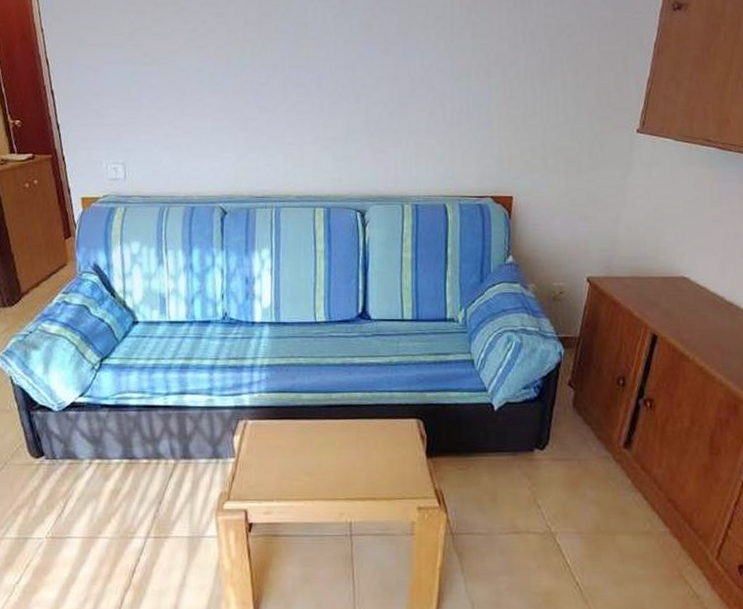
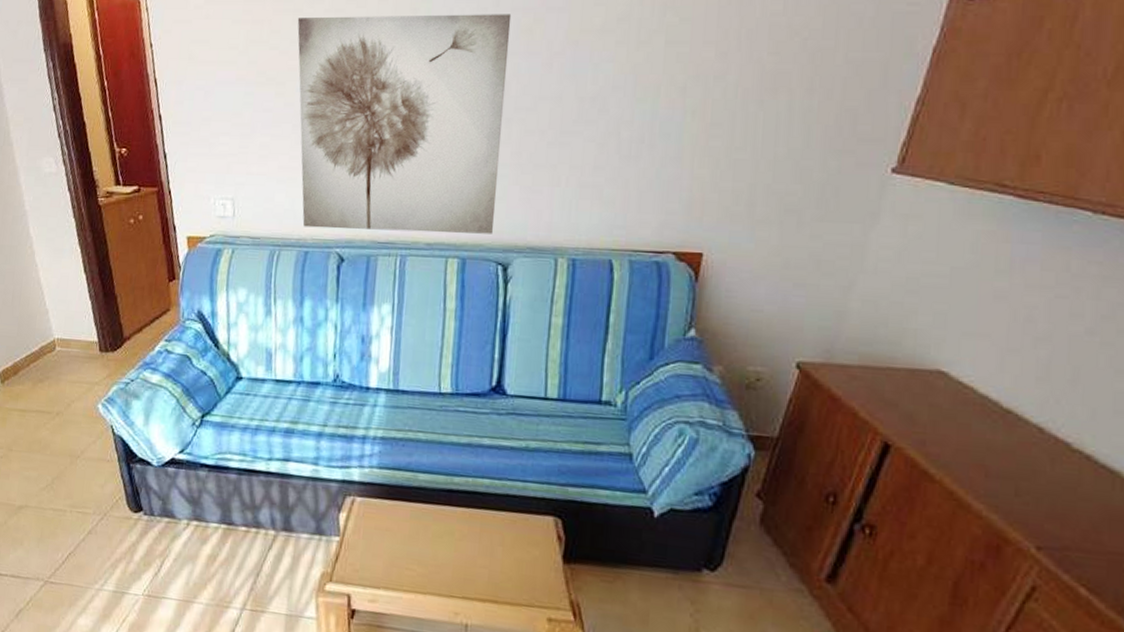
wall art: none [176,9,354,187] -> present [297,14,512,234]

